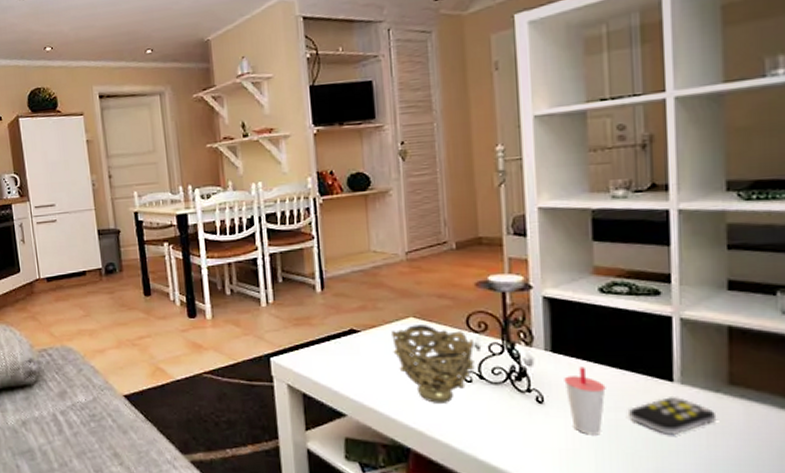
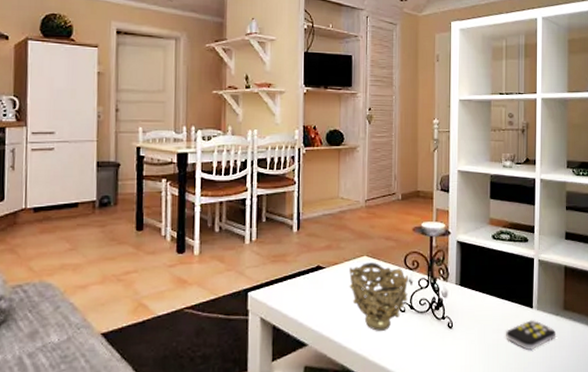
cup: present [564,367,606,435] -> none [467,297,493,353]

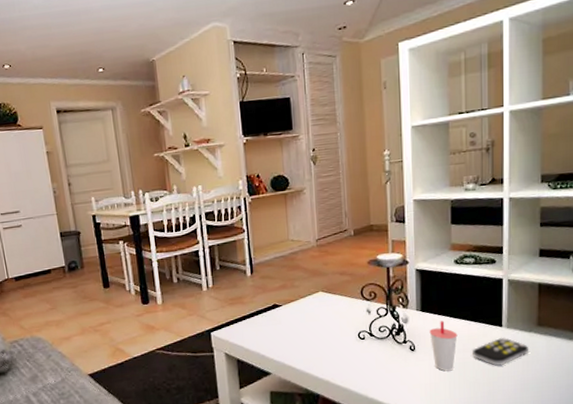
decorative bowl: present [349,262,409,331] -> none [305,297,367,358]
cup: none [467,297,493,353] -> present [429,321,458,371]

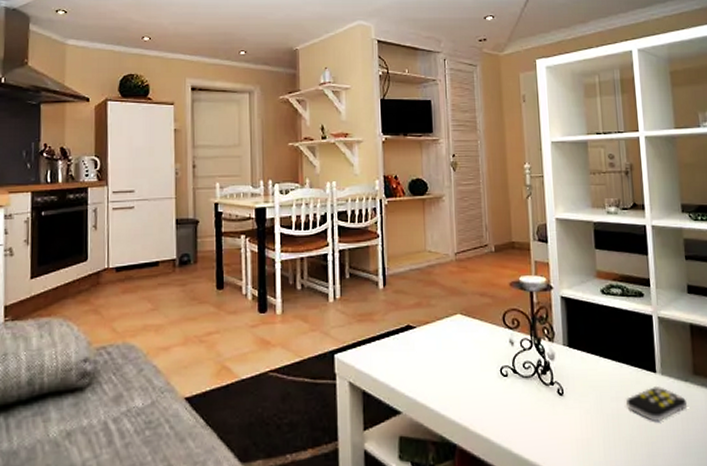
cup: present [429,321,458,371] -> none [578,360,609,424]

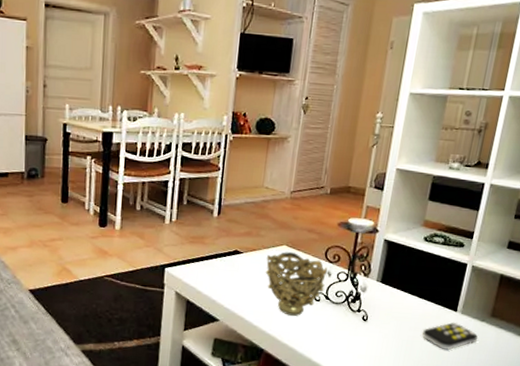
decorative bowl: none [442,321,510,398] -> present [265,252,328,316]

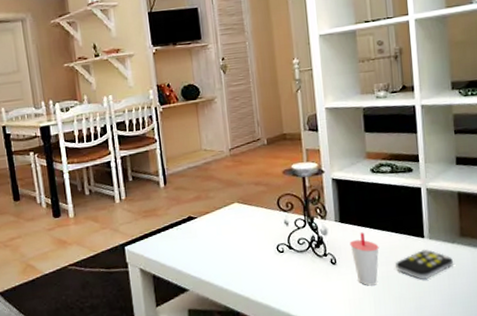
decorative bowl: present [265,252,328,316] -> none [221,208,285,273]
cup: none [383,295,412,347] -> present [349,232,379,286]

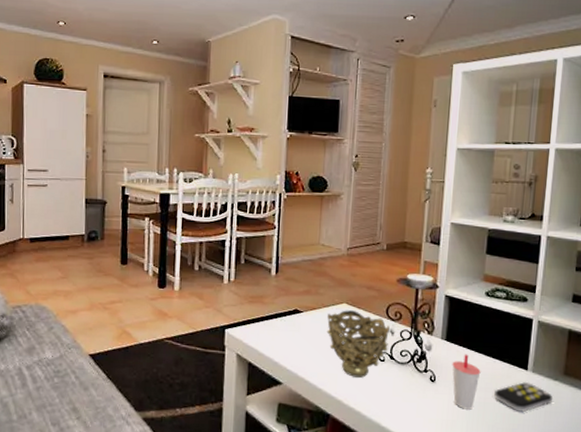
decorative bowl: none [221,208,285,273] -> present [327,310,391,378]

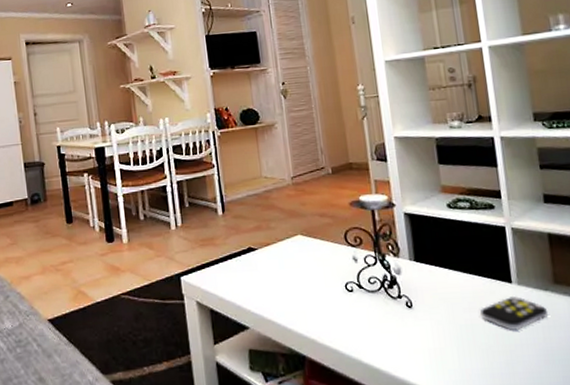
decorative bowl: present [327,310,391,378] -> none [284,241,354,313]
cup: present [452,354,481,410] -> none [426,273,461,335]

